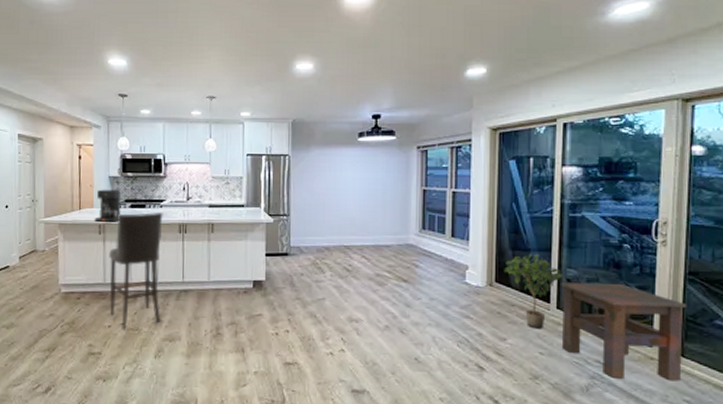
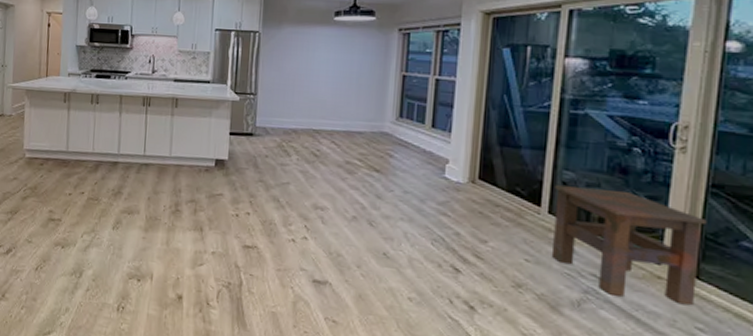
coffee maker: present [94,189,121,223] -> none [60,58,87,91]
bar stool: present [109,213,163,330] -> none [71,83,128,199]
potted plant: present [504,254,562,329] -> none [489,152,557,234]

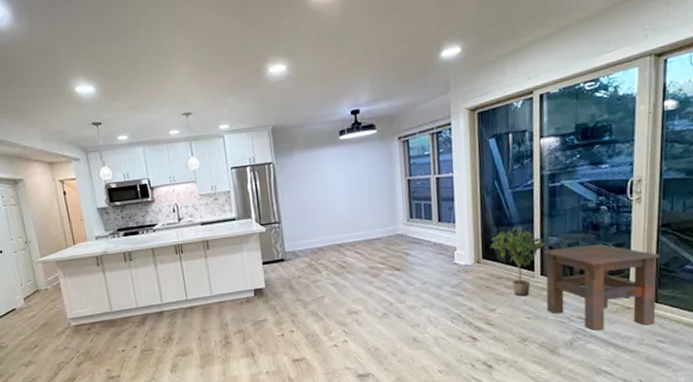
potted plant: none [489,152,557,234] -> present [490,227,545,297]

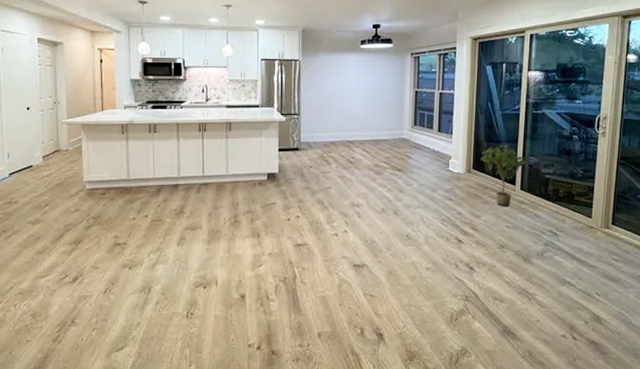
side table: present [543,244,660,331] -> none [523,168,619,244]

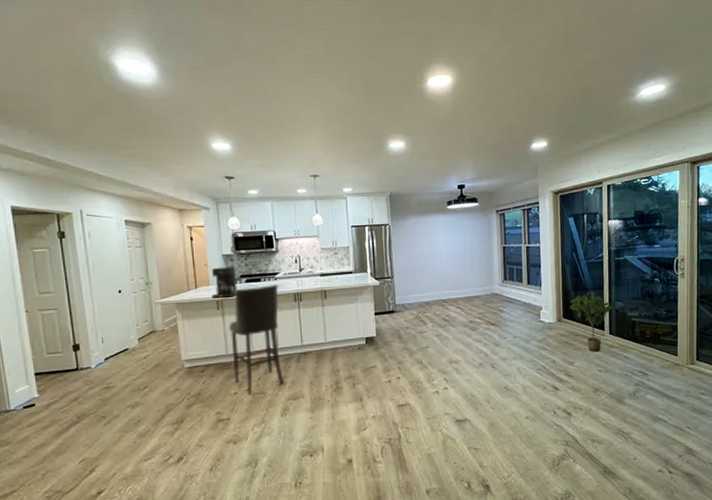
coffee maker: none [117,91,143,123] -> present [211,266,237,299]
bar stool: none [132,113,184,222] -> present [229,285,283,395]

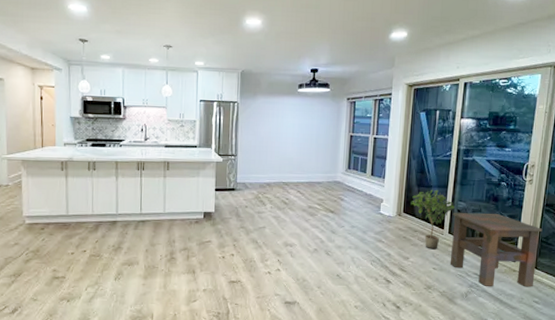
coffee maker: present [211,266,237,299] -> none [56,129,83,160]
bar stool: present [229,285,283,395] -> none [71,151,123,257]
side table: none [611,310,700,383] -> present [450,213,543,287]

